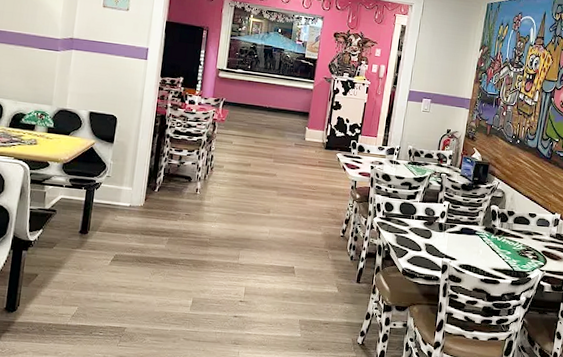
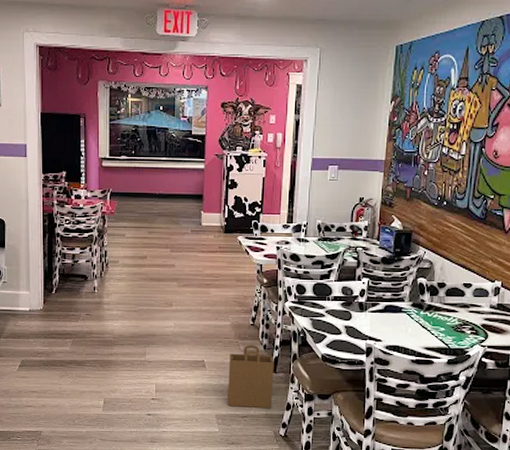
shopping bag: none [312,254,359,317] -> present [227,344,274,409]

